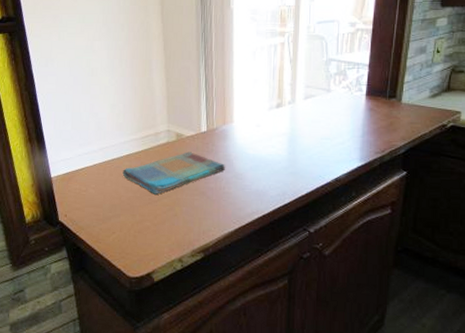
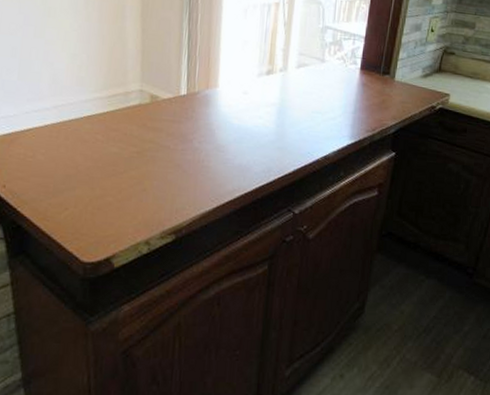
dish towel: present [122,152,225,195] -> none [81,117,206,165]

